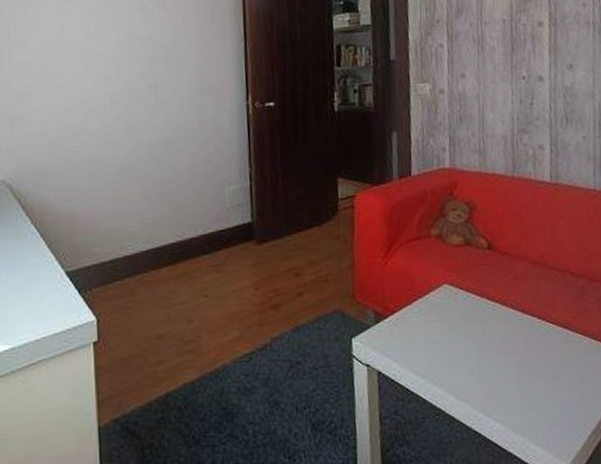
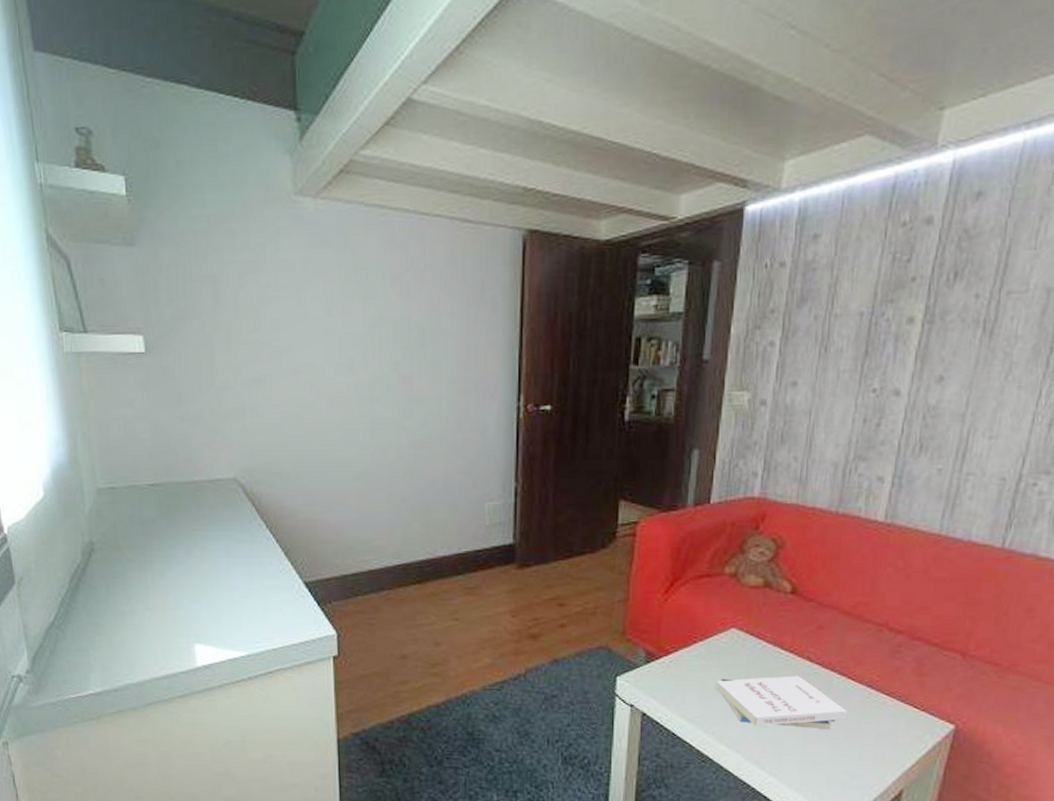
books: none [437,323,553,375] -> present [715,676,848,729]

